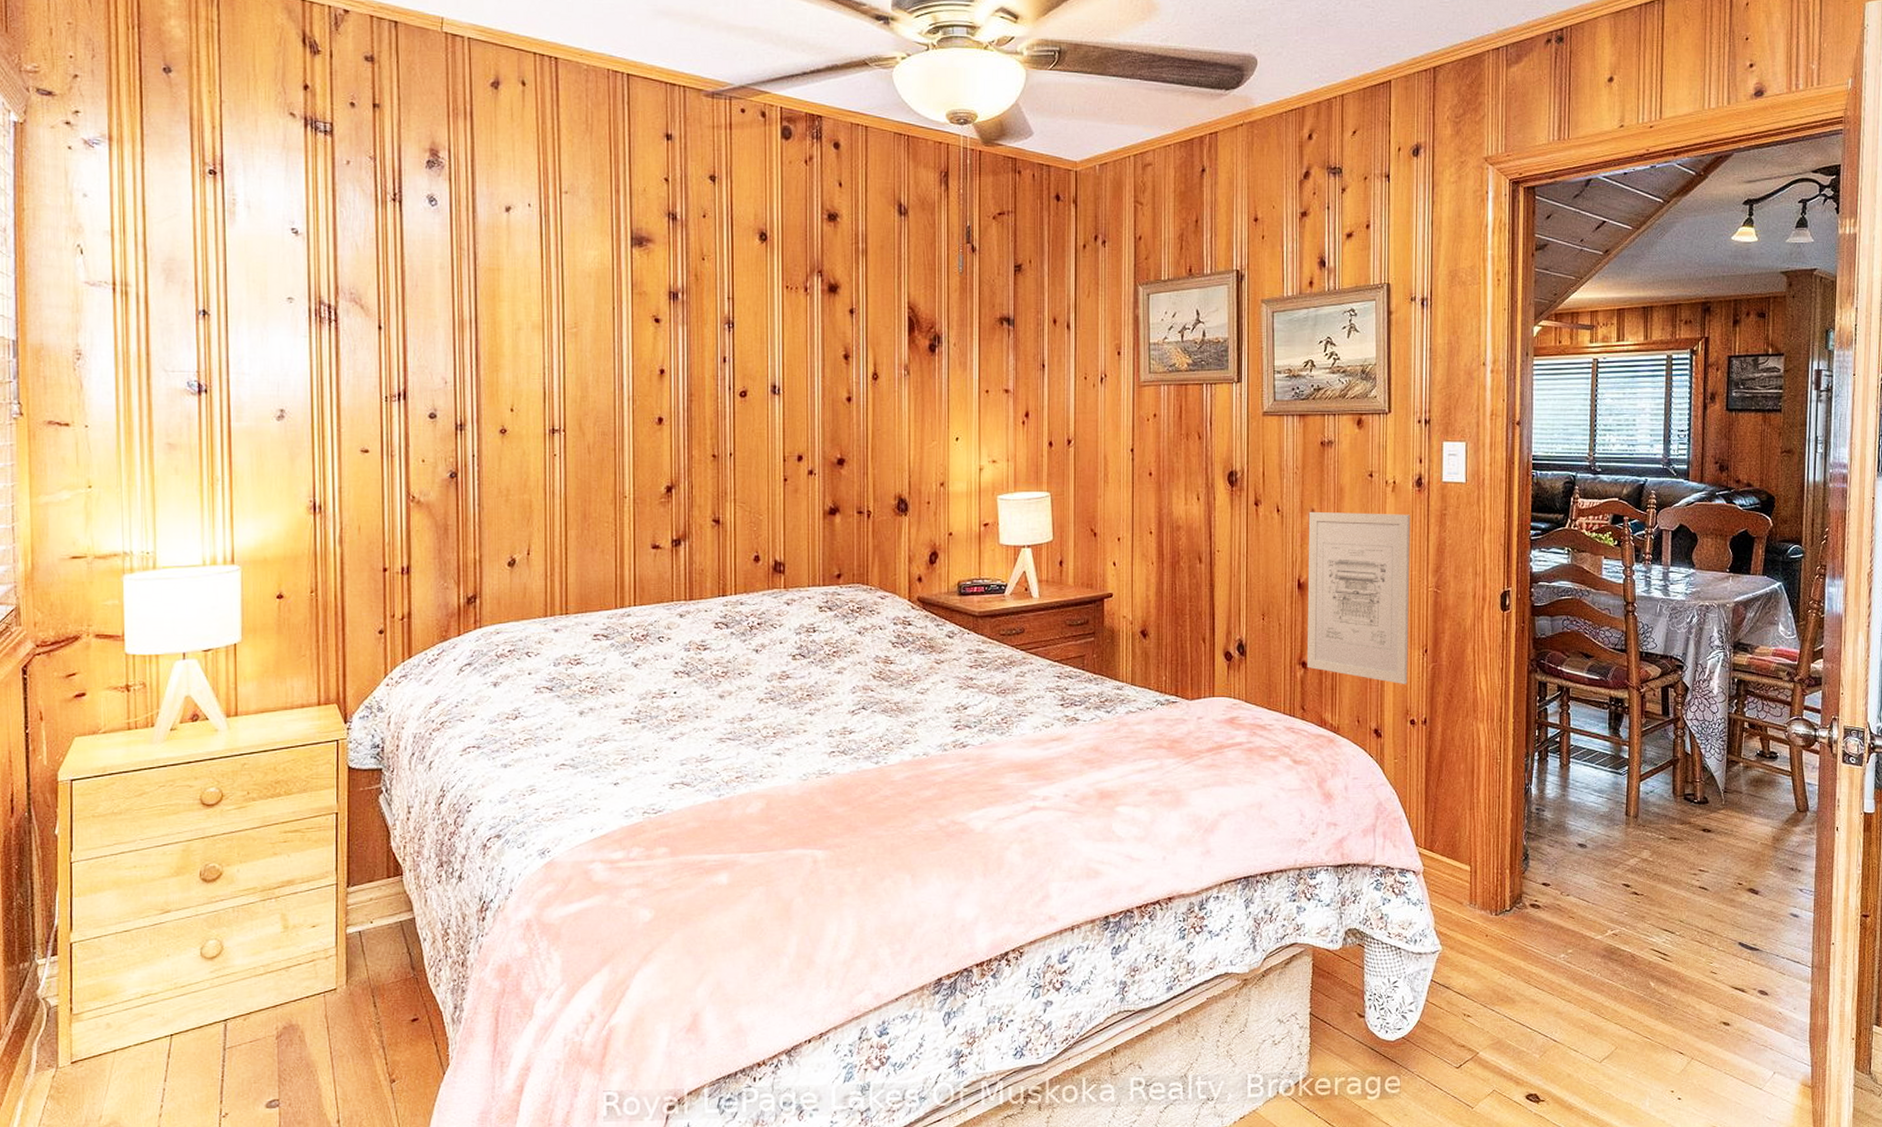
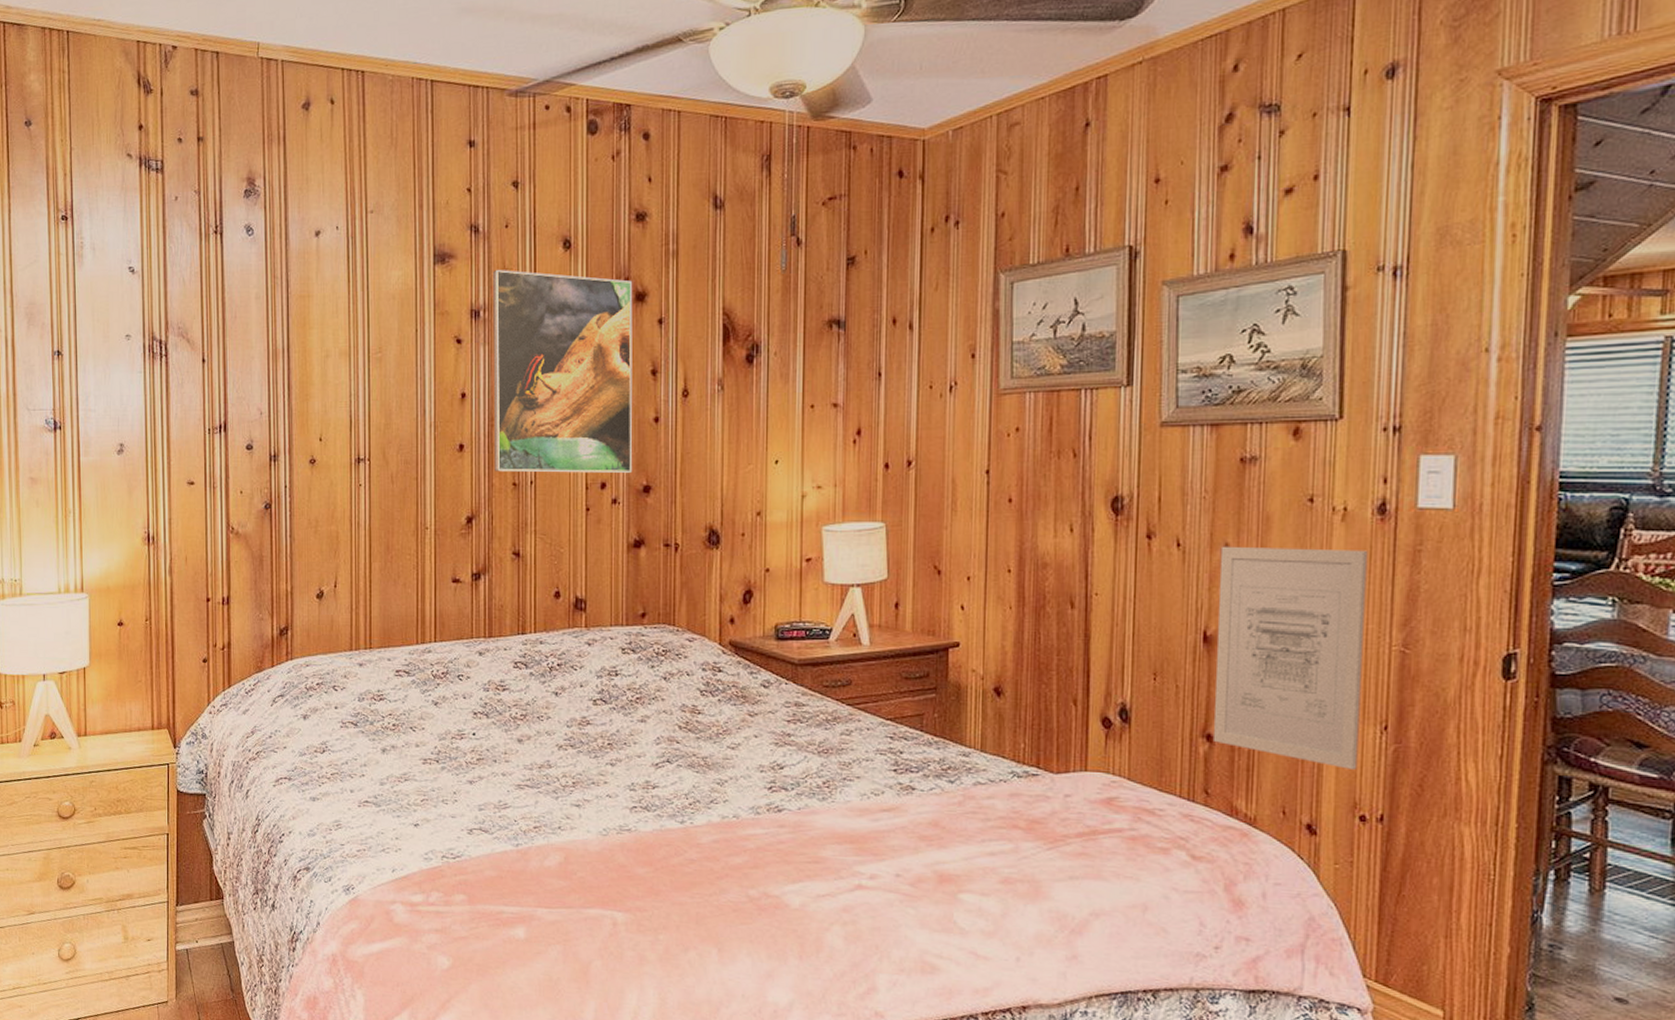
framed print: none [691,255,827,447] -> present [493,269,633,473]

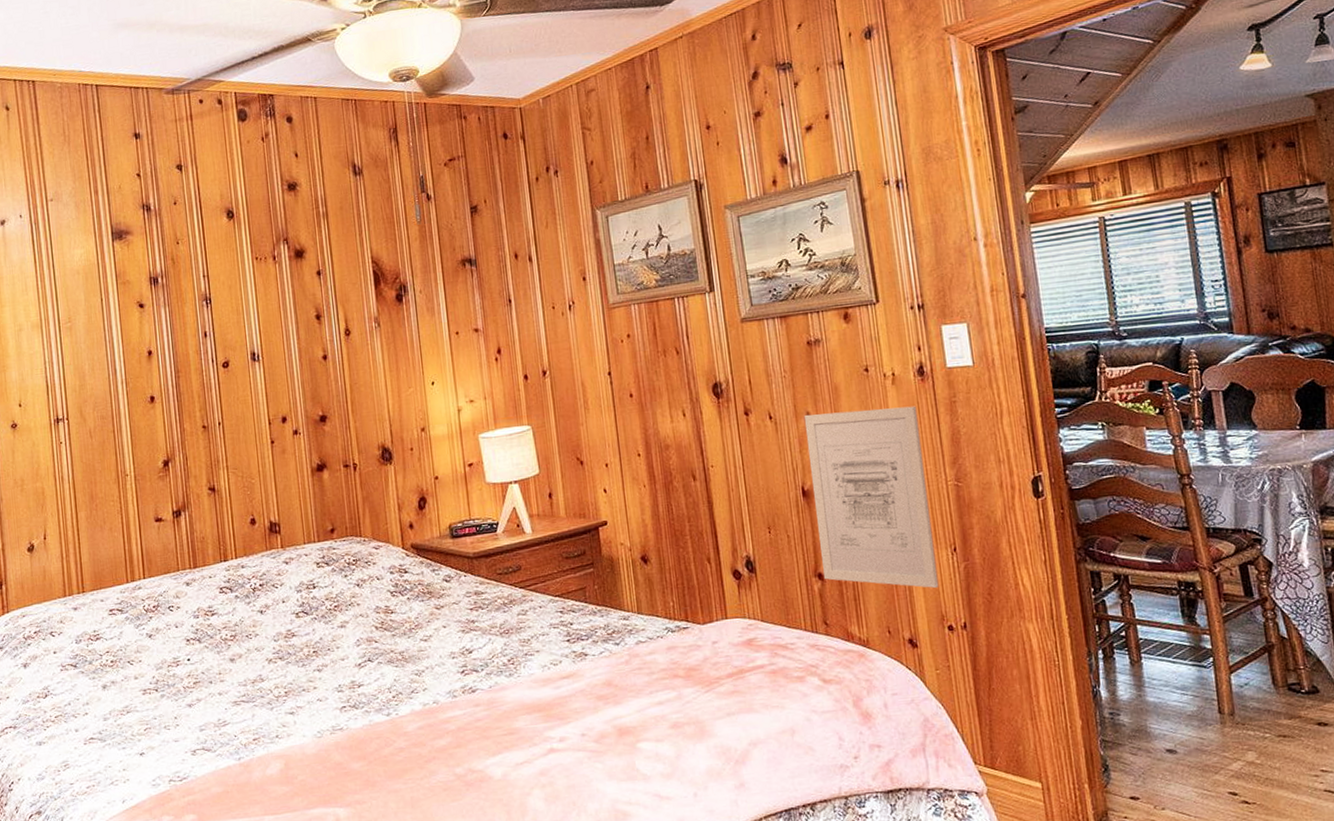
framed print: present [493,269,633,473] -> none [167,240,309,418]

